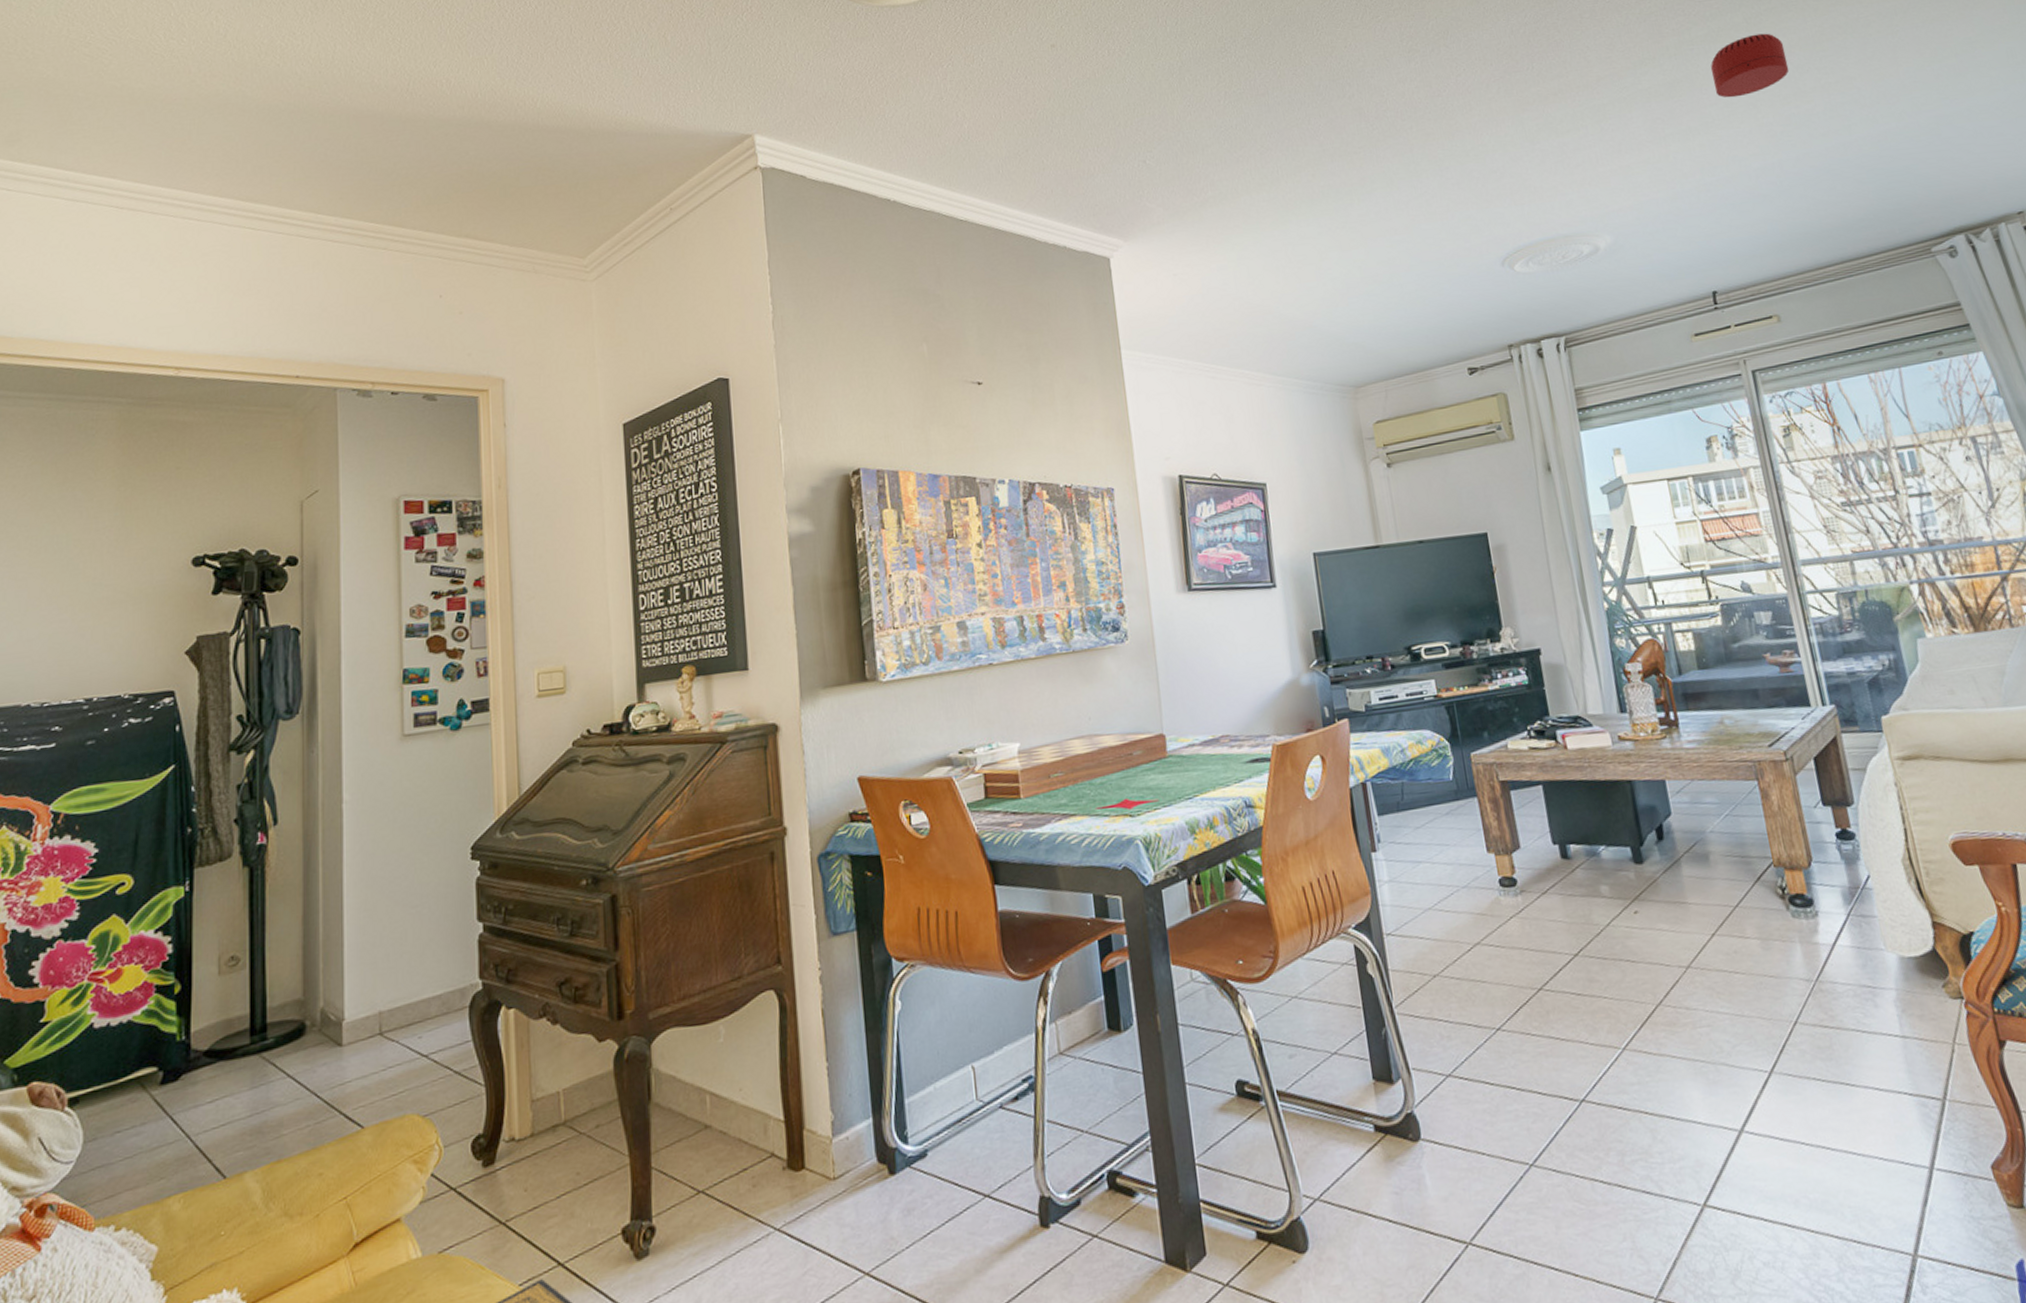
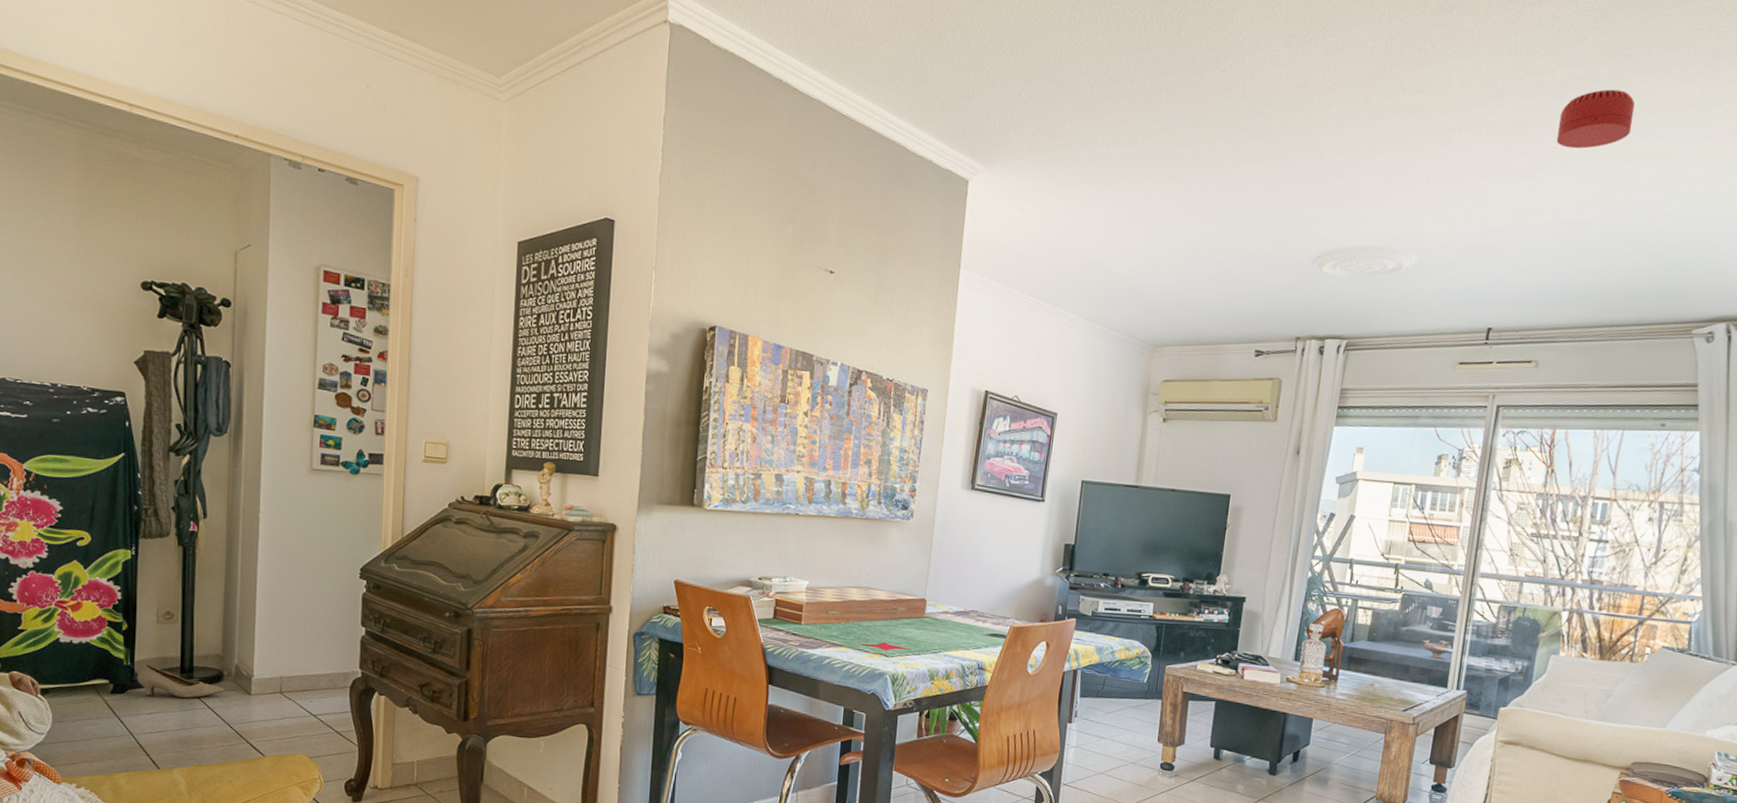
shoe: none [194,1032,307,1079] -> present [137,663,224,699]

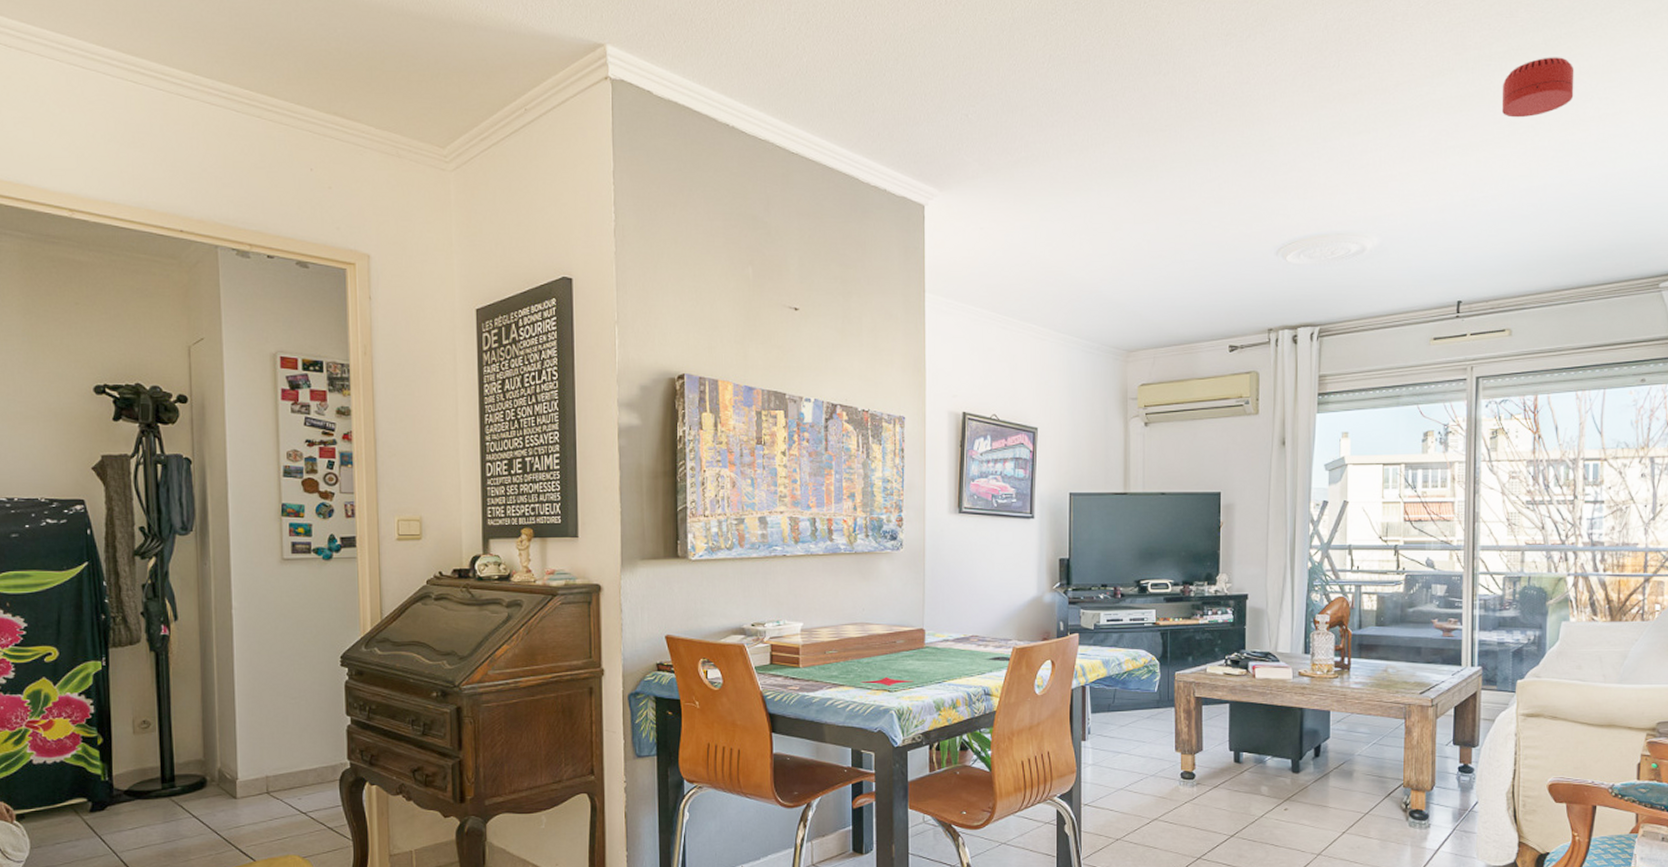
shoe: present [137,663,224,699] -> none [116,776,208,812]

